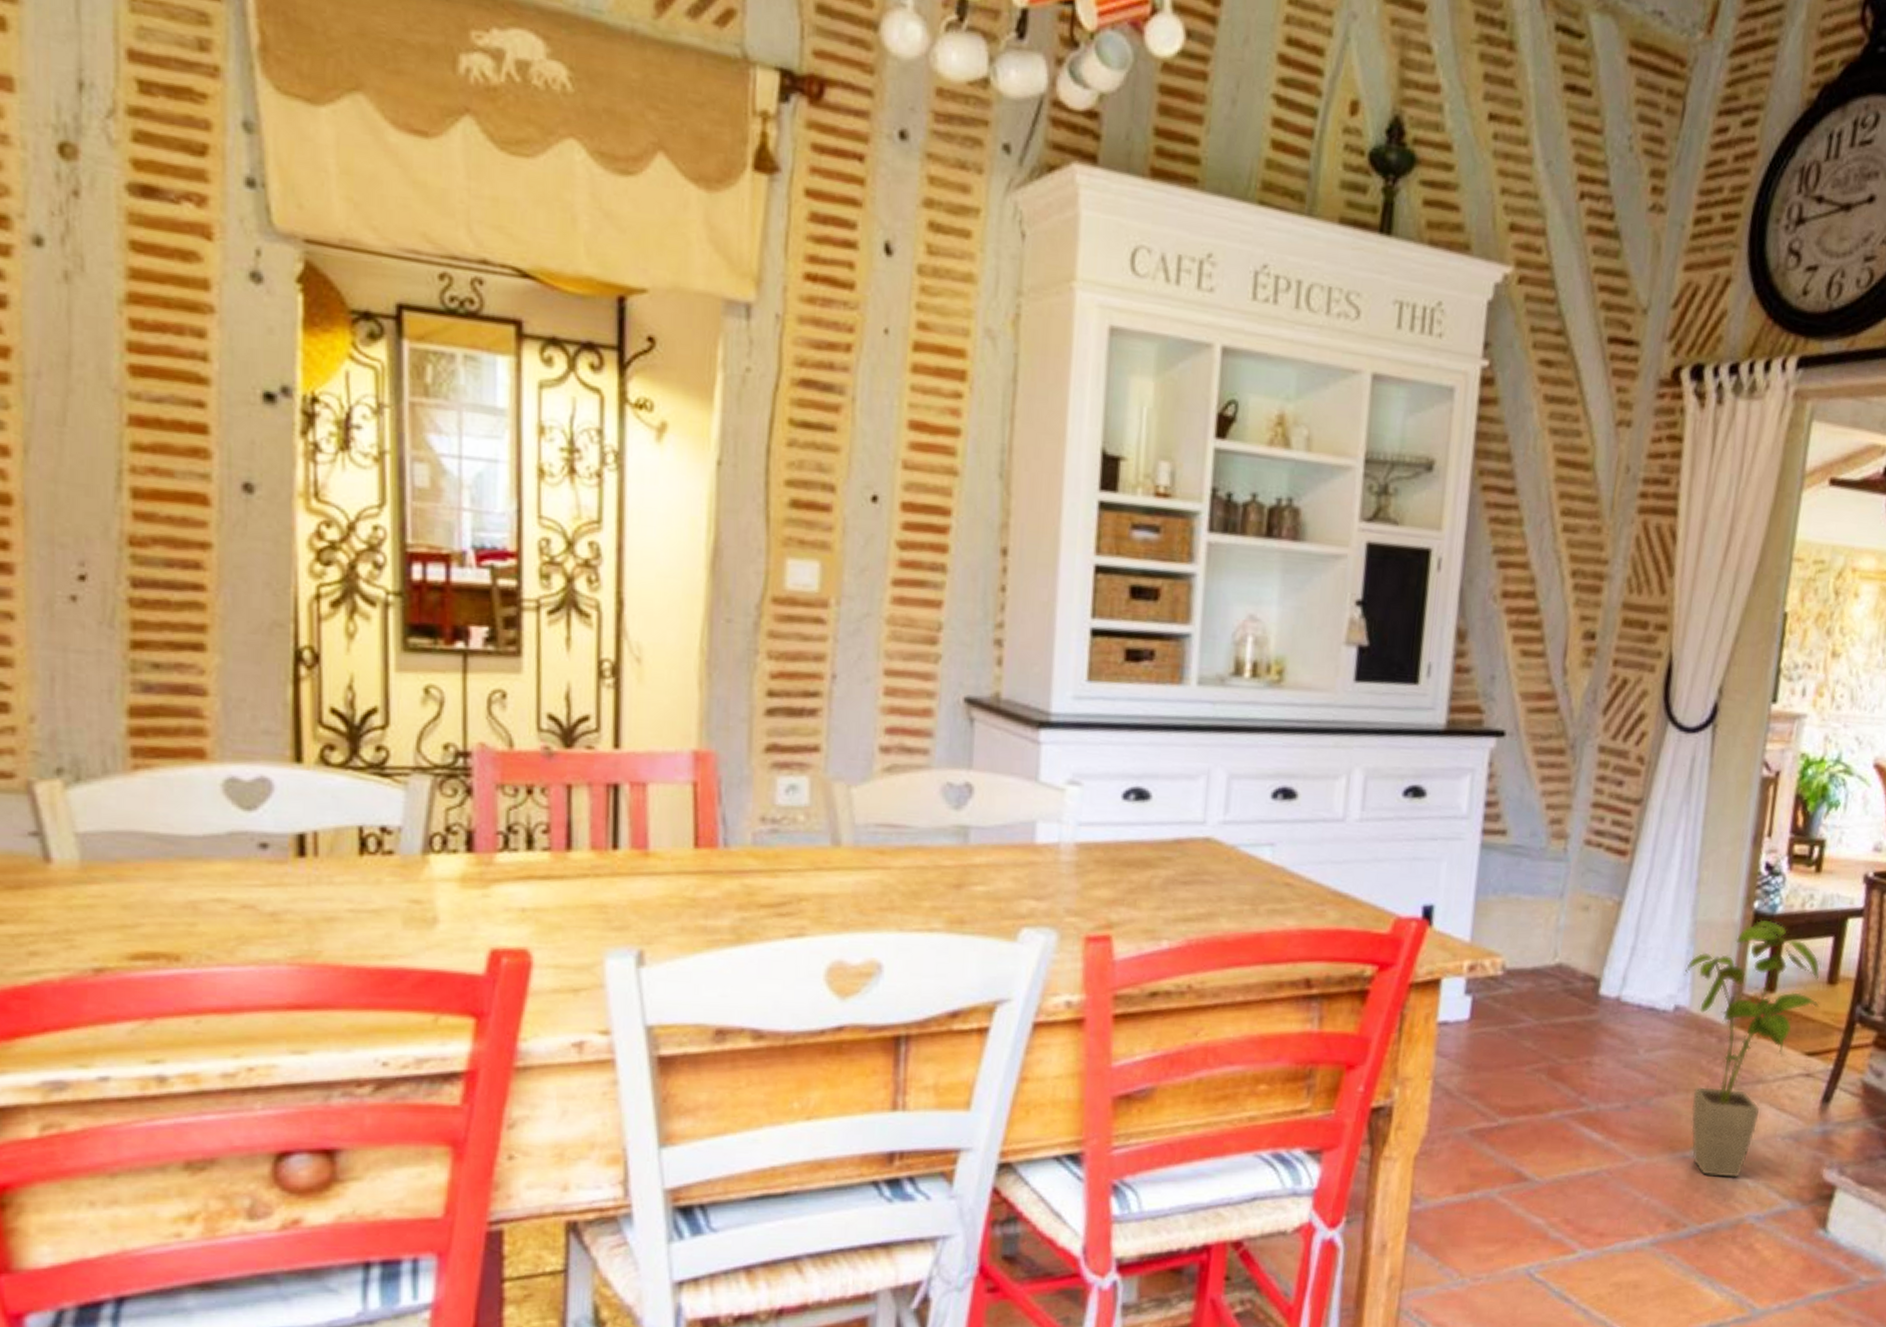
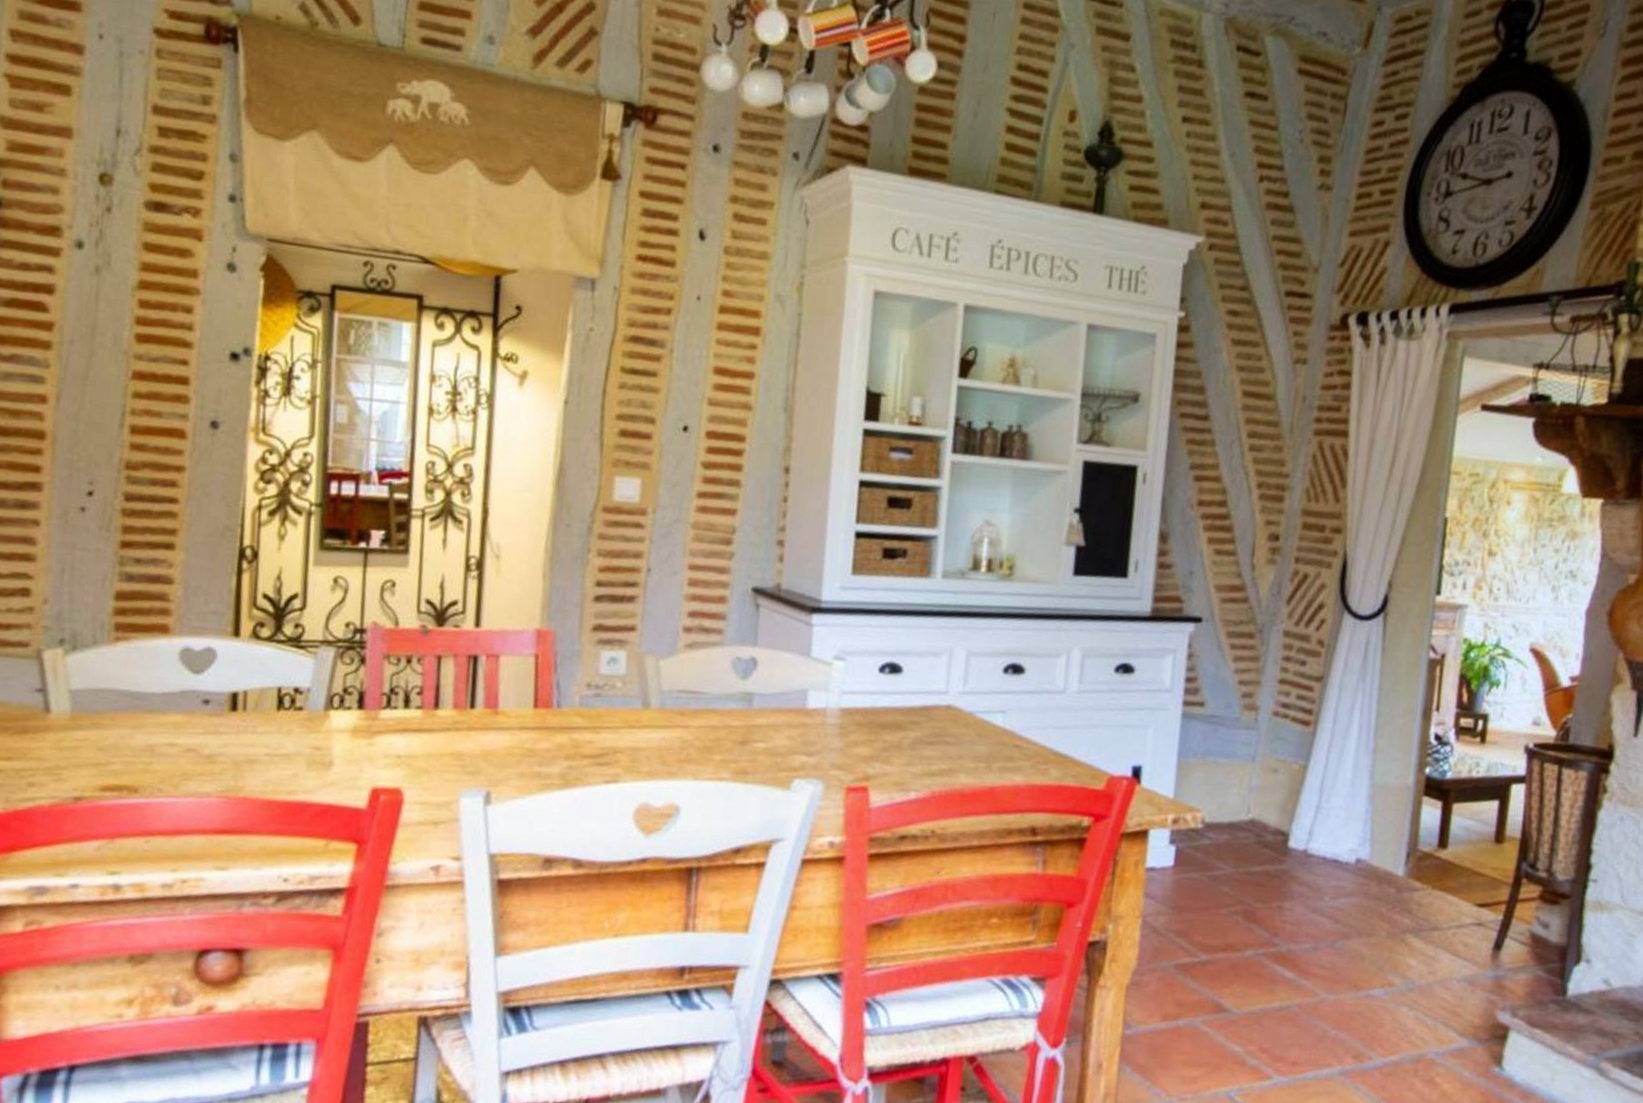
house plant: present [1684,919,1820,1178] -> none [1363,783,1488,1016]

